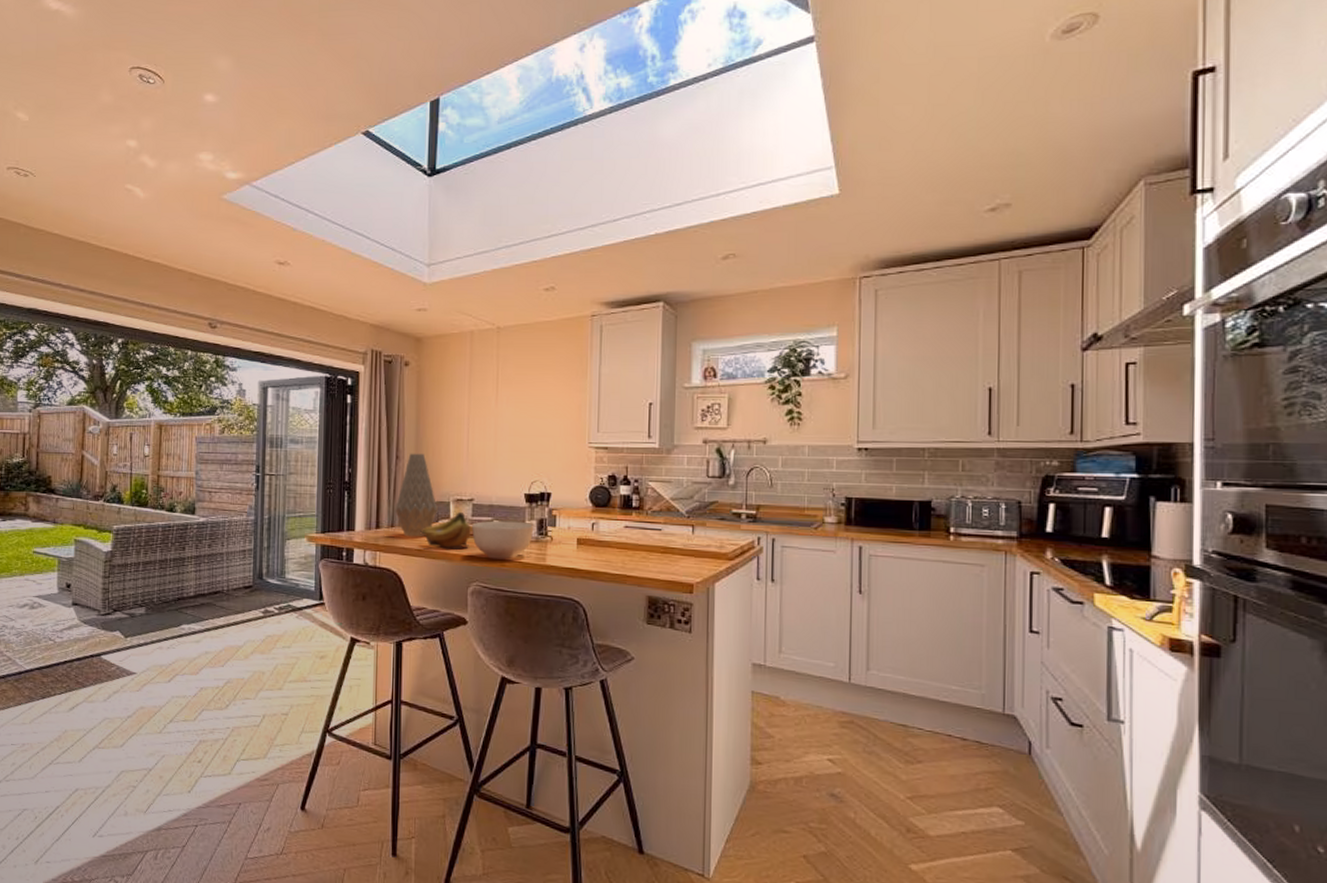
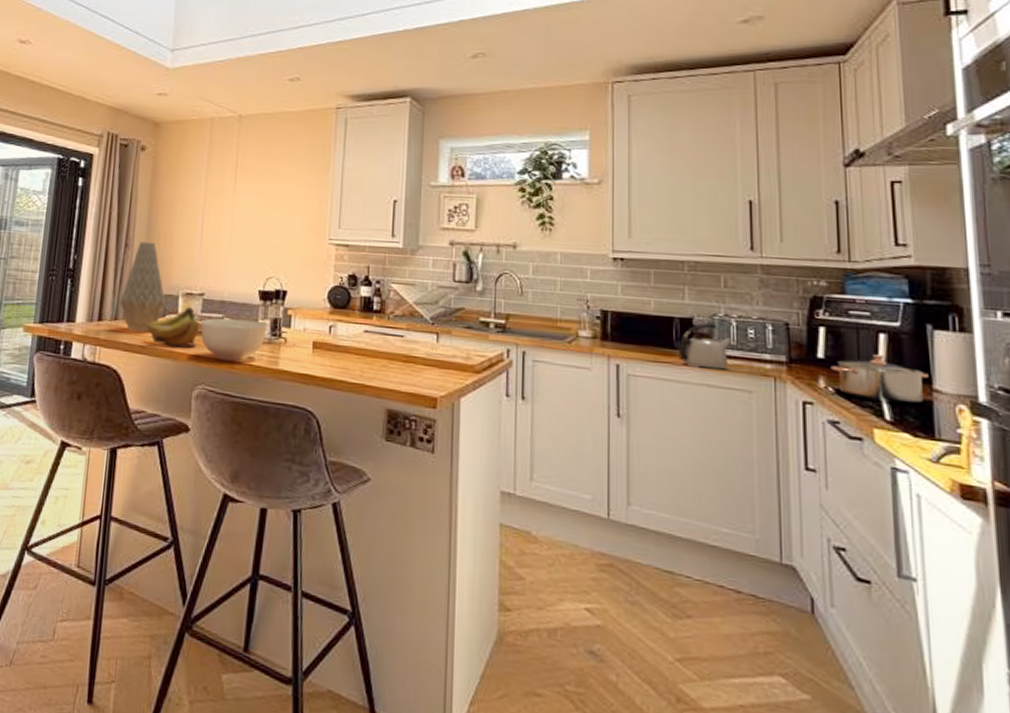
kettle: none [917,504,968,547] -> present [678,322,733,370]
cooking pot: none [1058,525,1149,571] -> present [830,353,929,406]

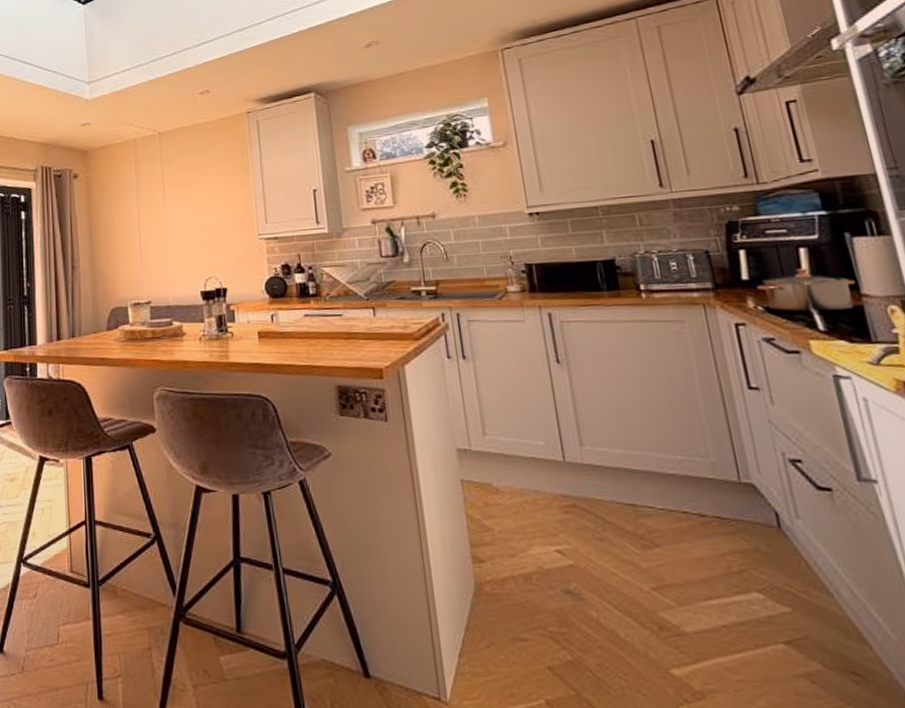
vase: present [120,241,166,333] -> none [75,261,116,346]
fruit: present [145,306,201,348] -> none [101,315,152,355]
bowl: present [200,318,268,362] -> none [150,319,214,361]
kettle: present [678,322,733,370] -> none [605,261,657,307]

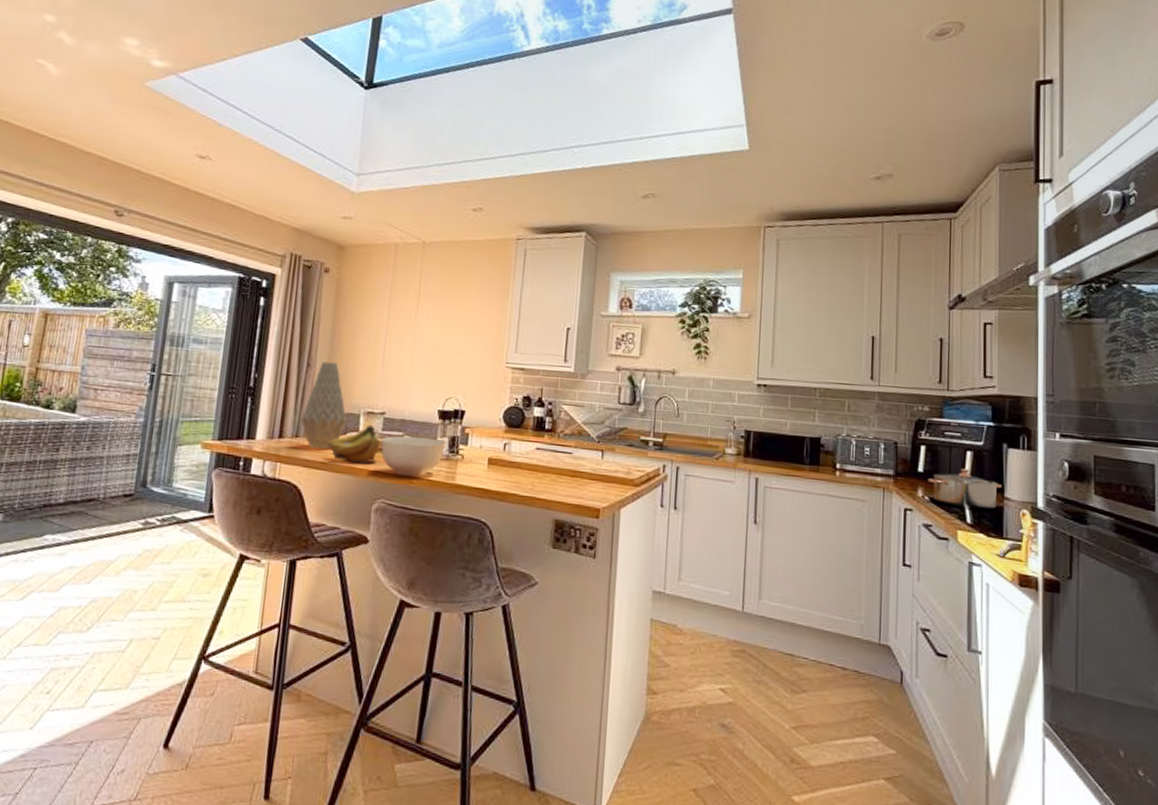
vase: none [75,261,116,346] -> present [301,361,347,450]
fruit: none [101,315,152,355] -> present [326,424,381,464]
bowl: none [150,319,214,361] -> present [380,436,446,477]

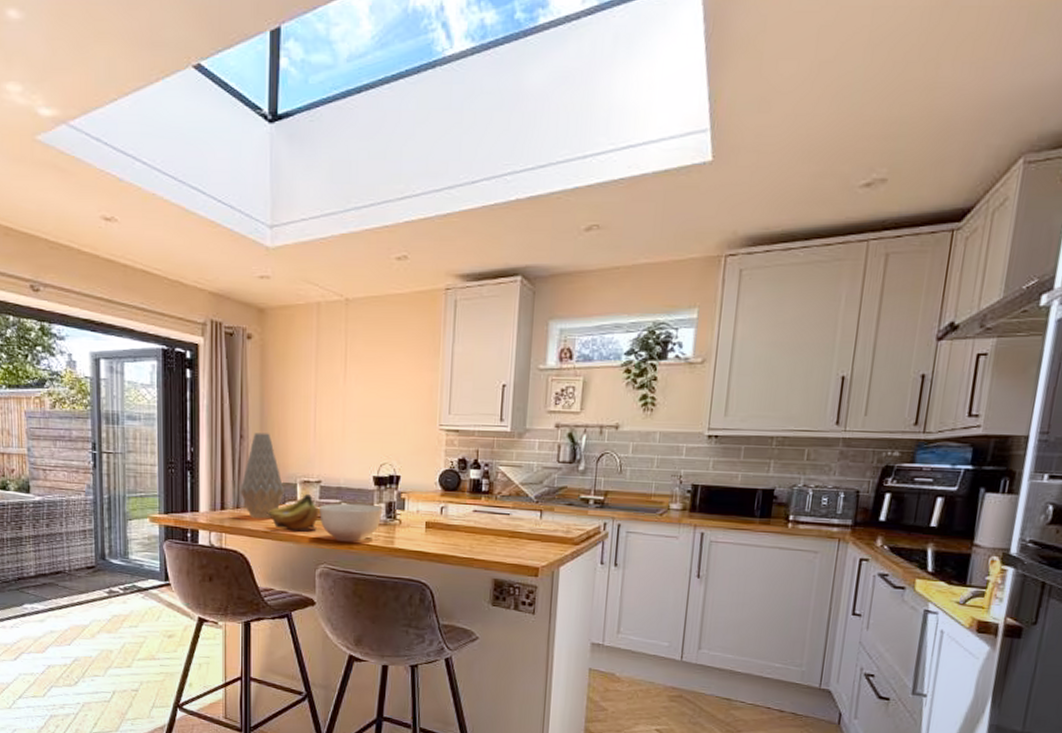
cooking pot: present [927,468,1002,511] -> none [889,515,973,559]

